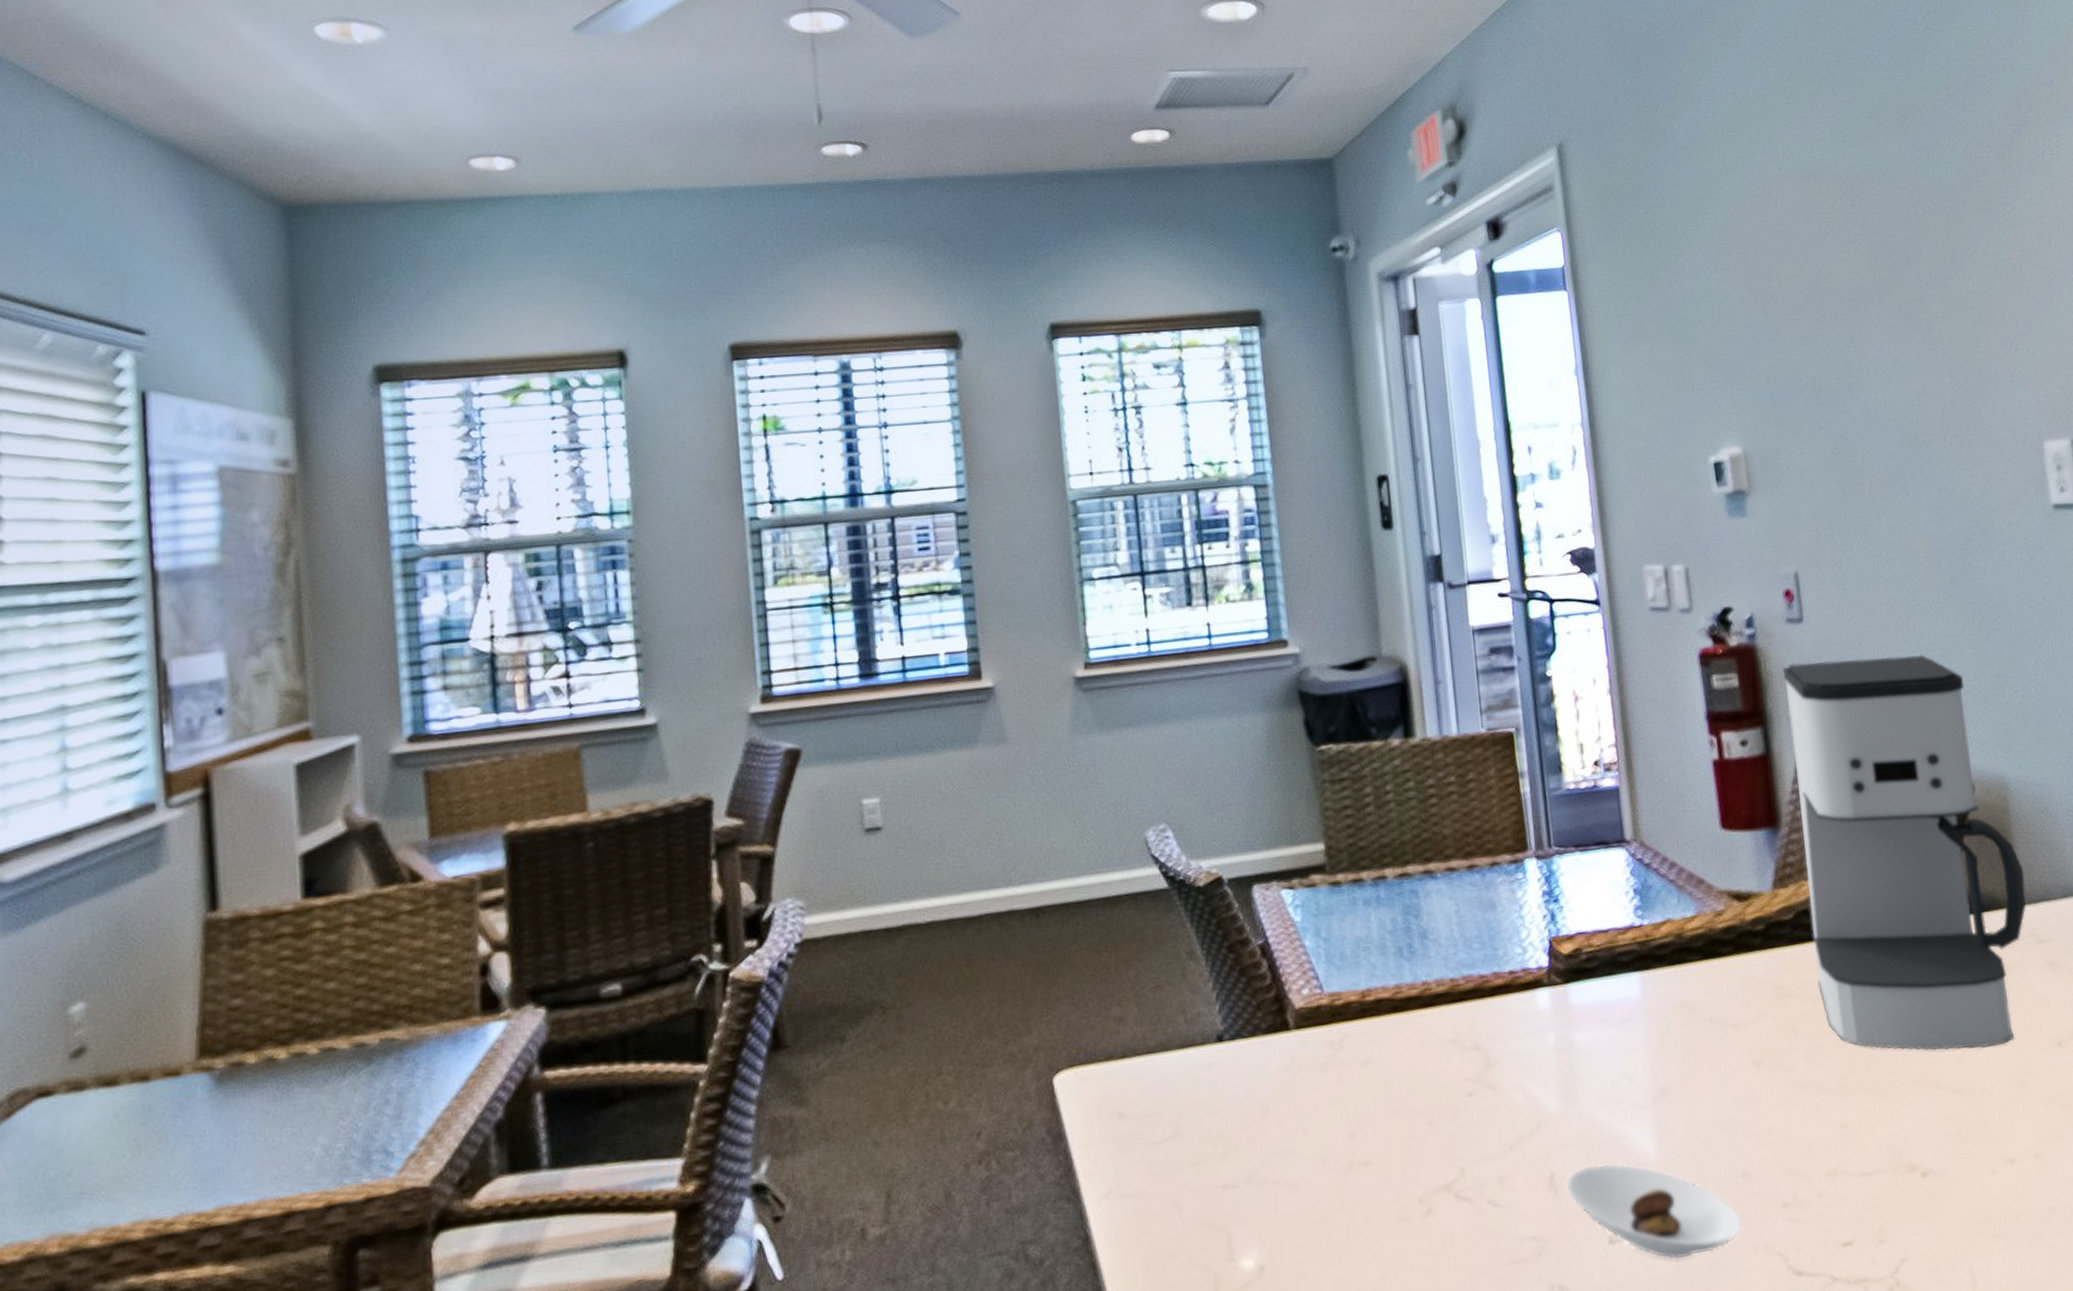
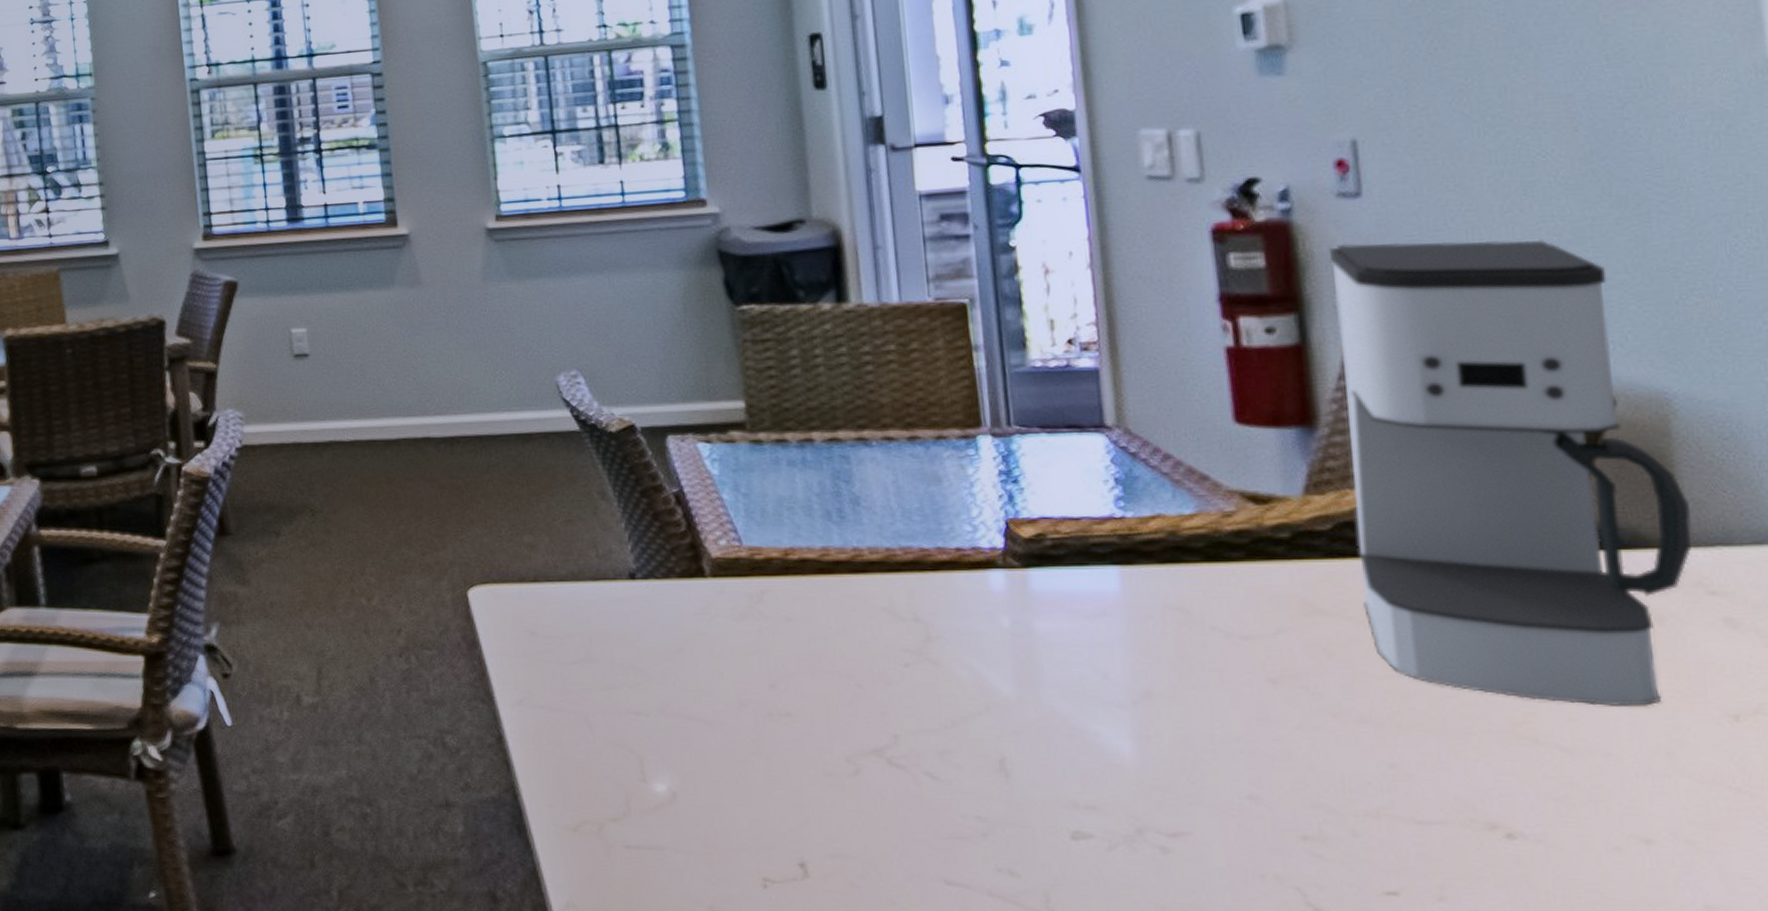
saucer: present [1565,1163,1742,1260] -> none [1019,756,1246,870]

